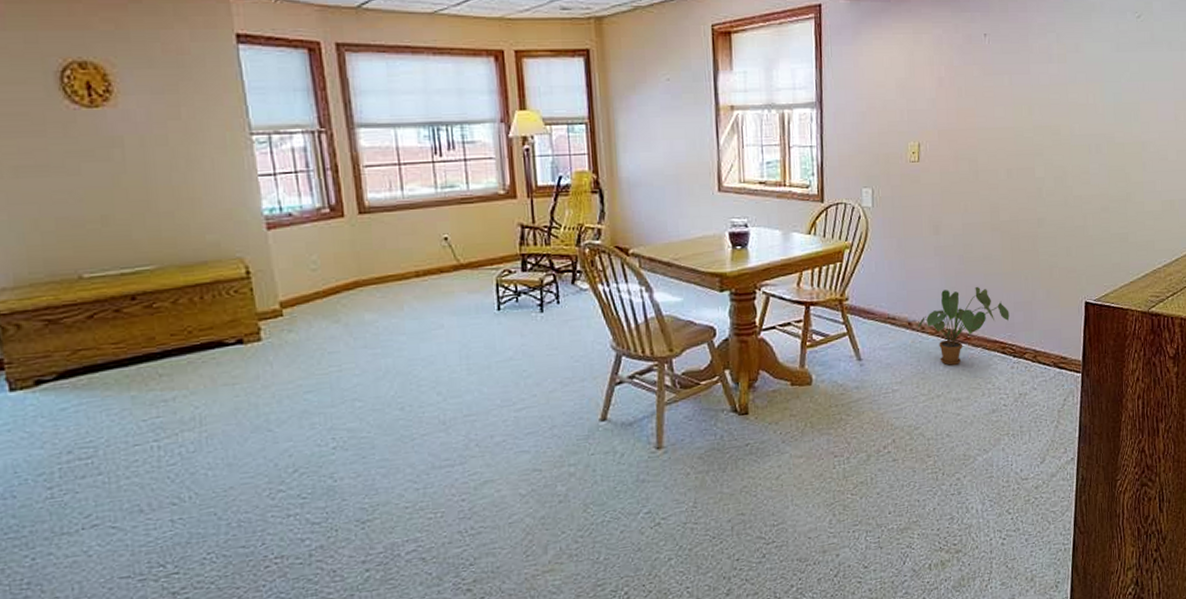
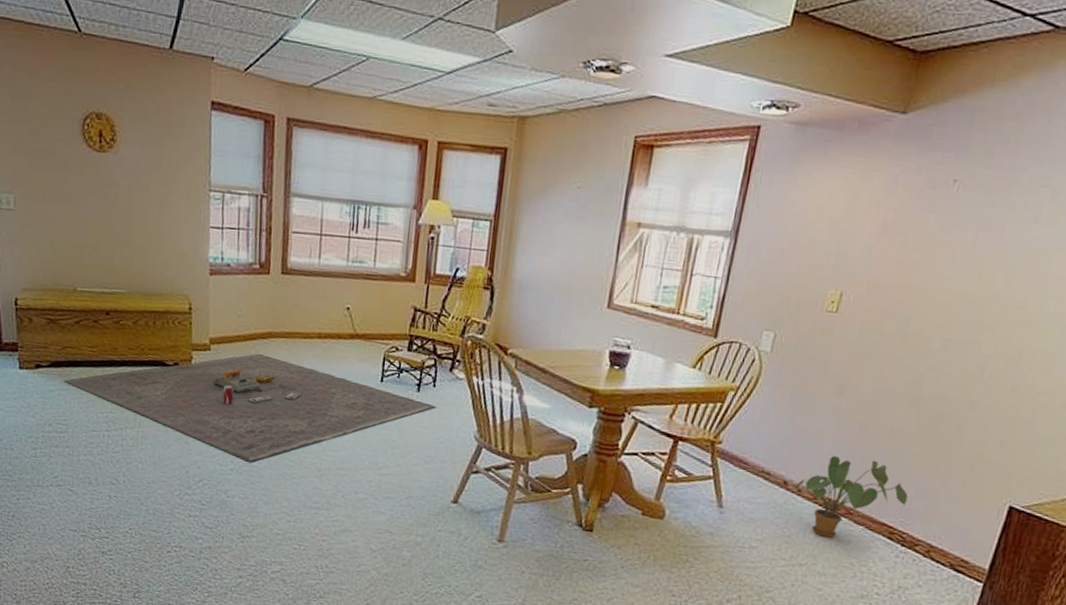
area rug: none [81,307,564,434] -> present [64,353,436,462]

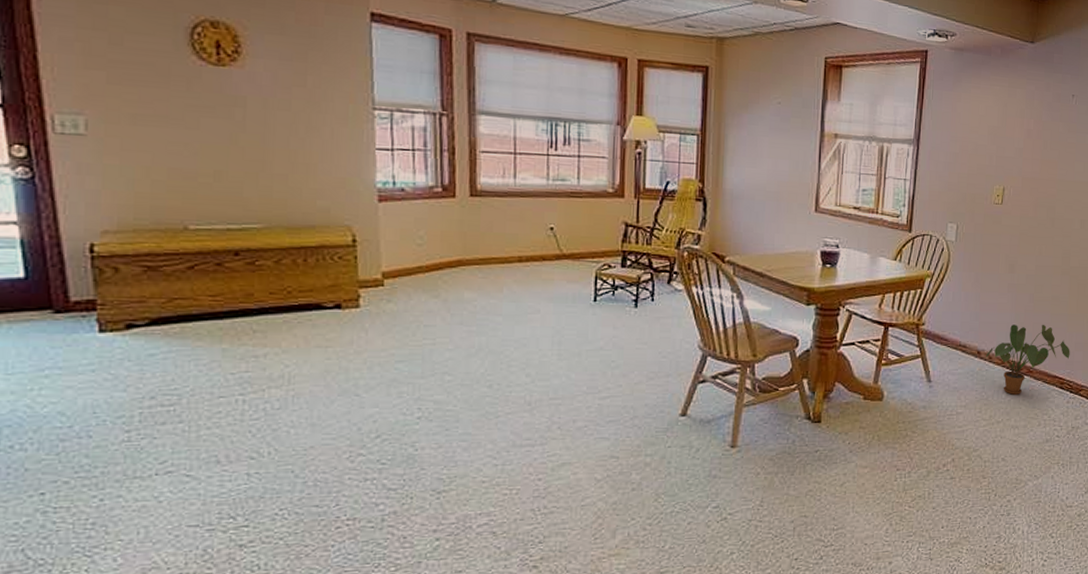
area rug: present [64,353,436,462] -> none [172,284,656,406]

